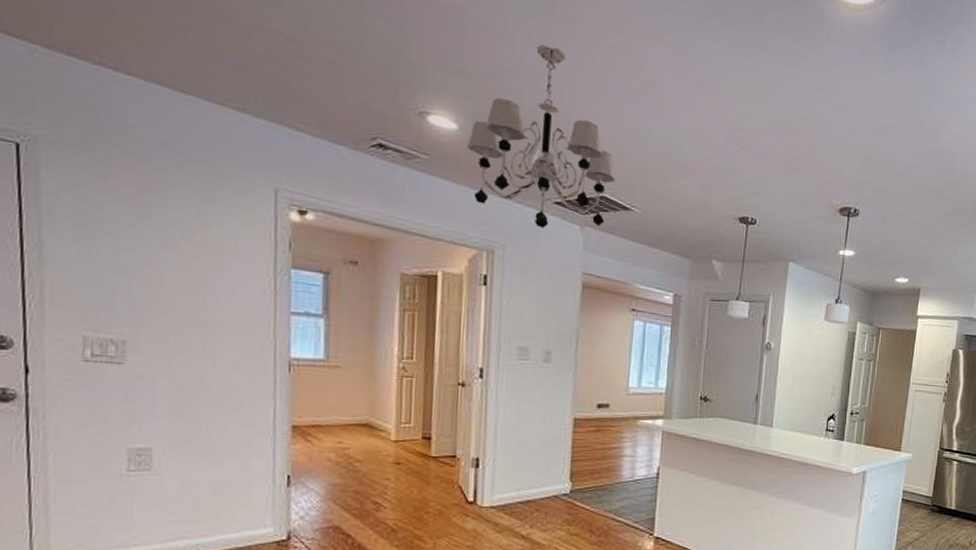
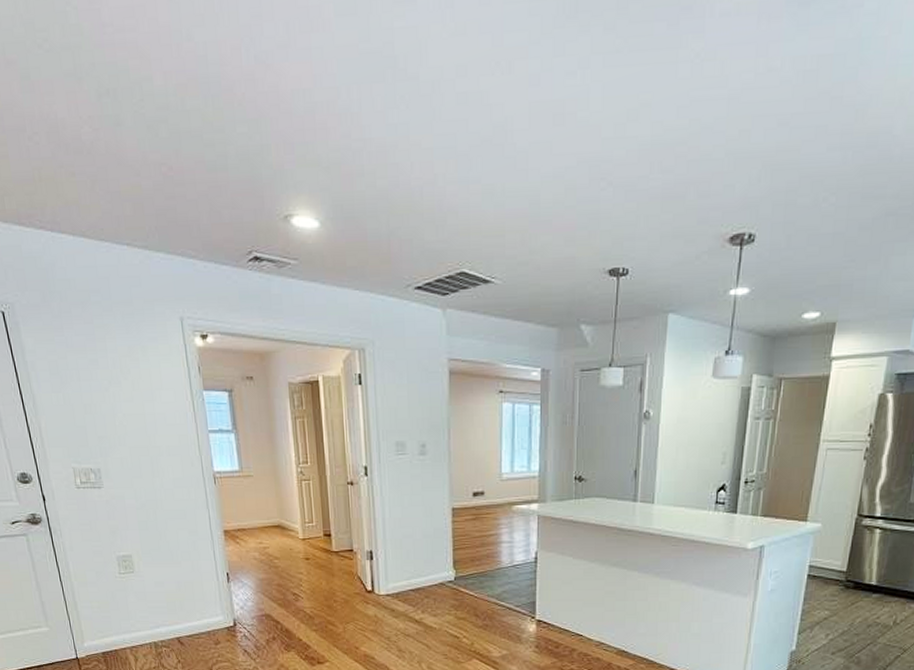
chandelier: present [467,44,616,228] -> none [329,111,474,317]

